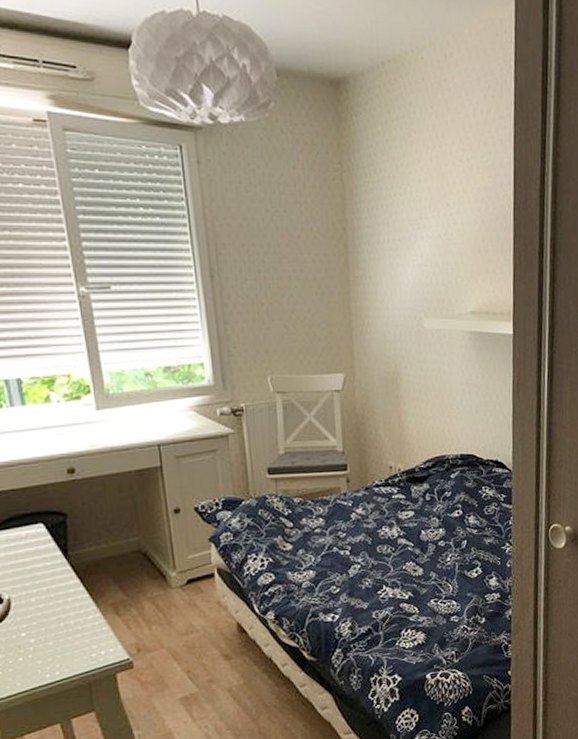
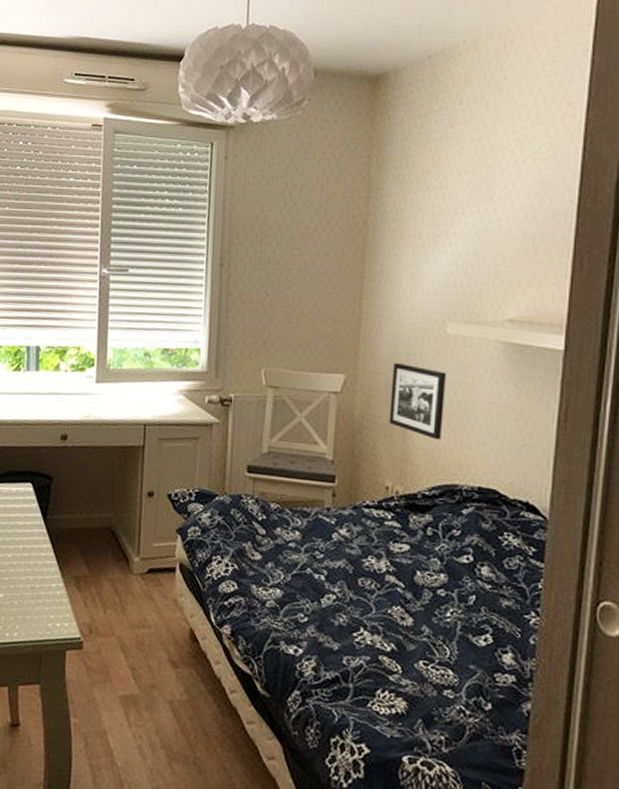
picture frame: none [384,357,429,421] -> present [389,362,447,440]

